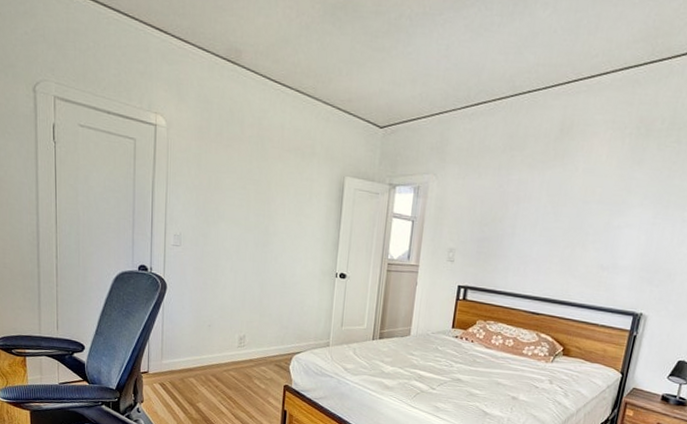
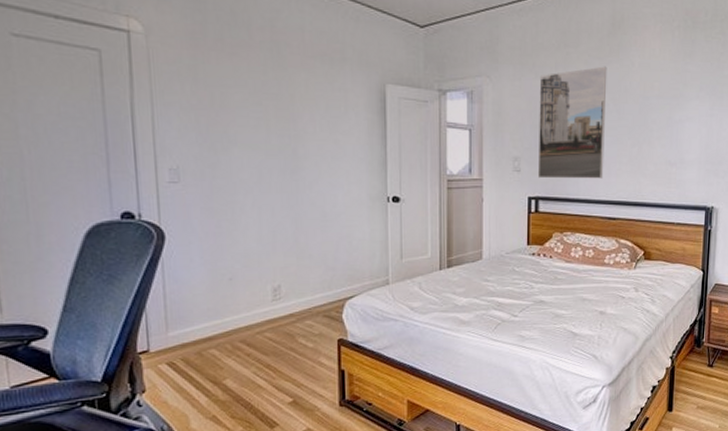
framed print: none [469,169,550,276] -> present [537,66,607,179]

